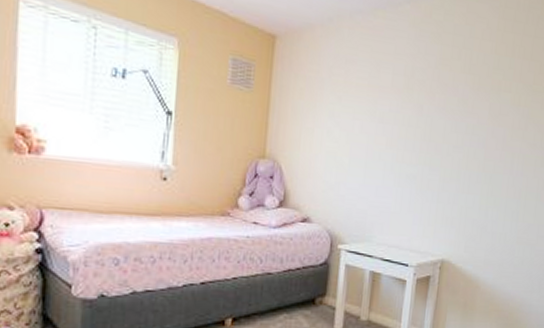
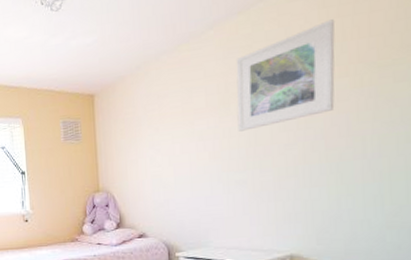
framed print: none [416,32,508,123] -> present [236,19,335,132]

